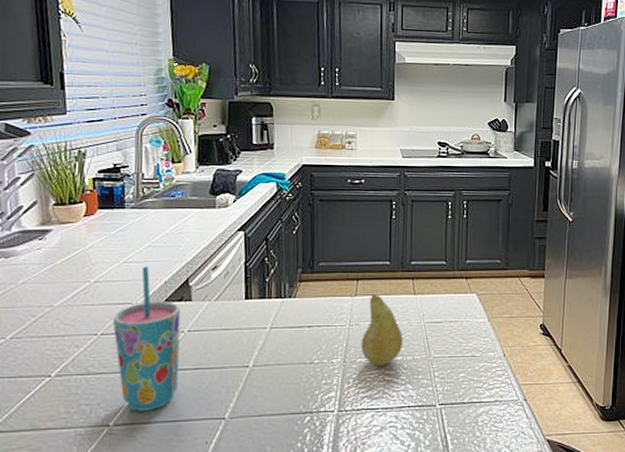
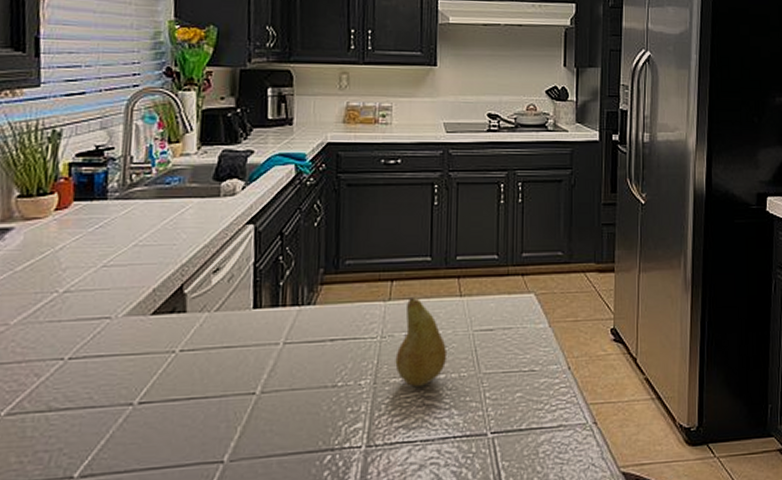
cup: present [112,266,181,412] -> none [84,270,172,458]

